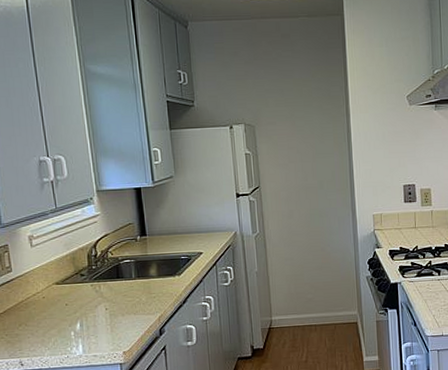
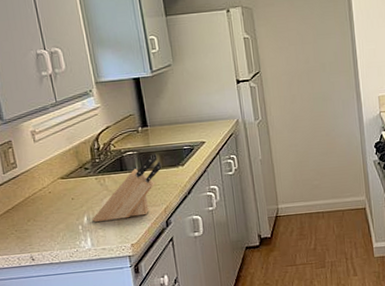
knife block: none [85,262,158,328] -> present [92,153,162,222]

